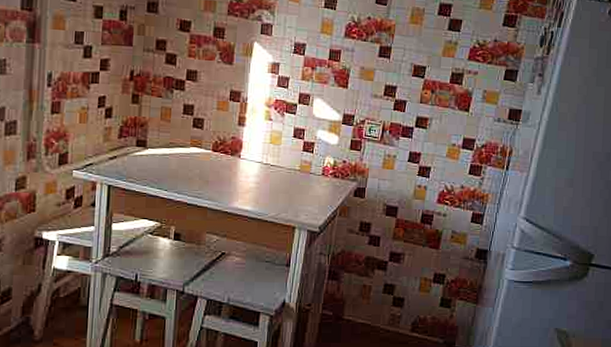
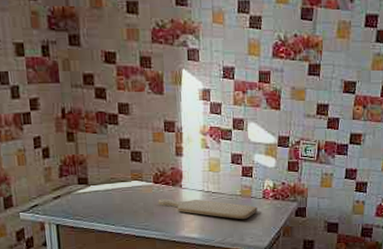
chopping board: none [214,167,316,195] -> present [158,198,258,219]

